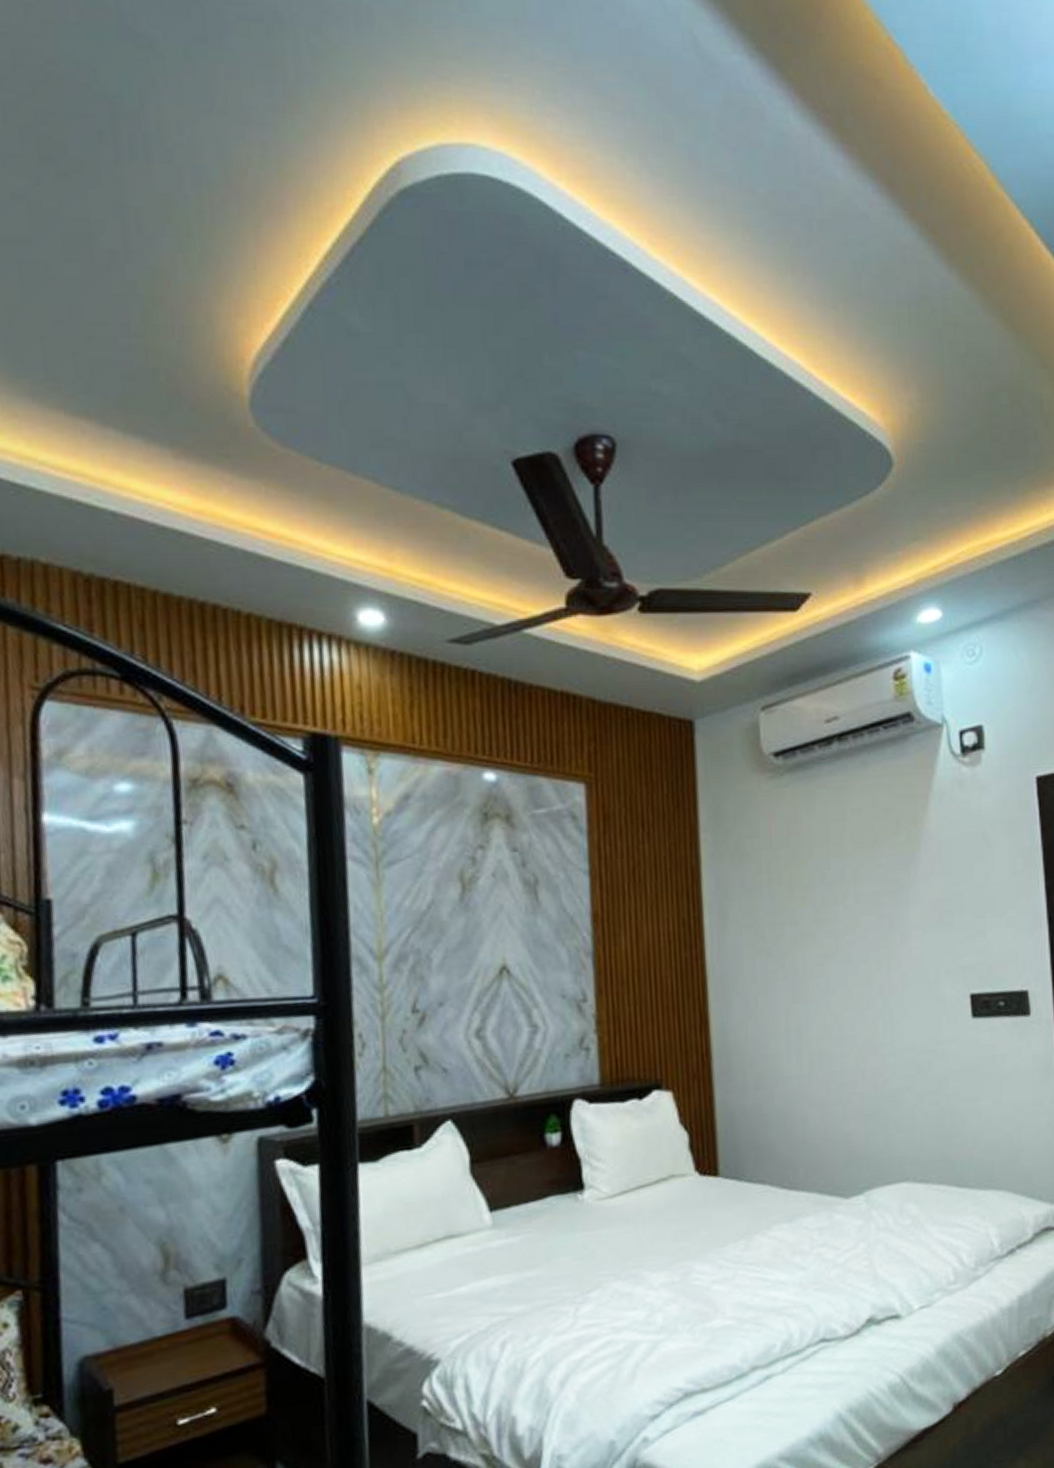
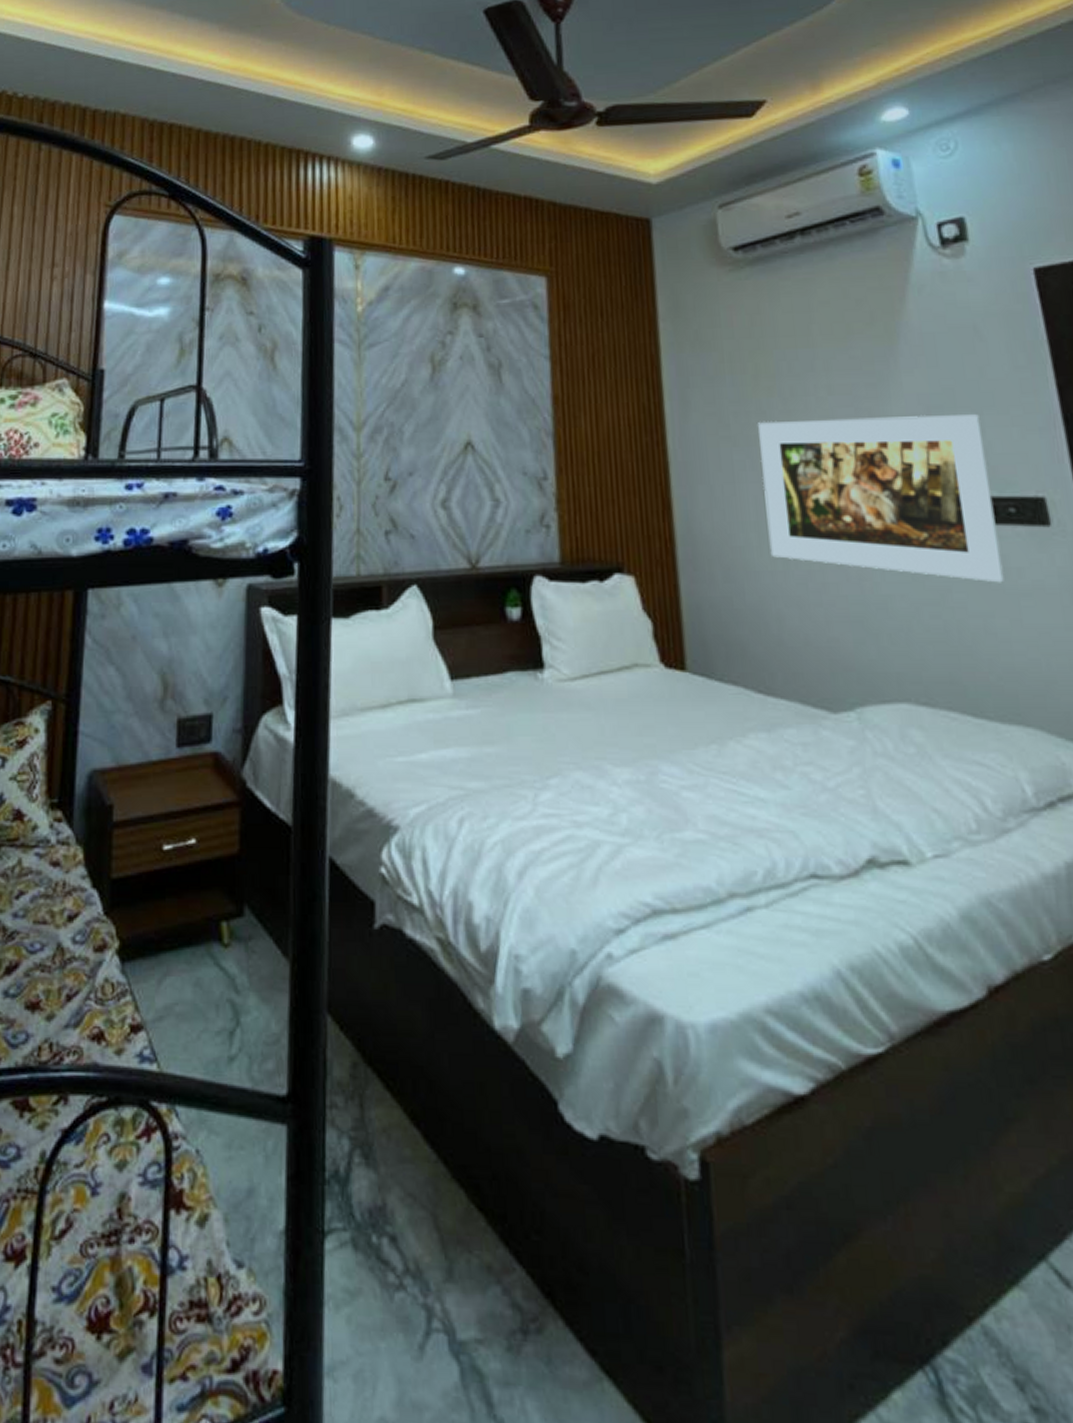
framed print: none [791,917,991,1070] -> present [758,414,1004,583]

